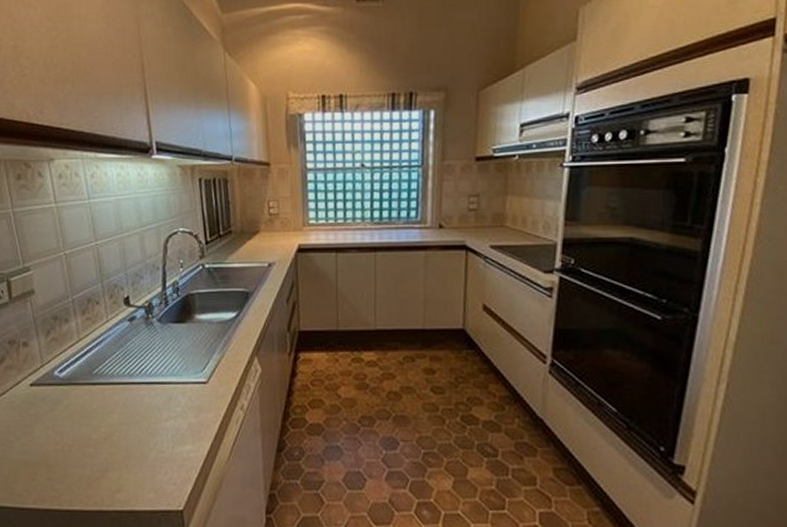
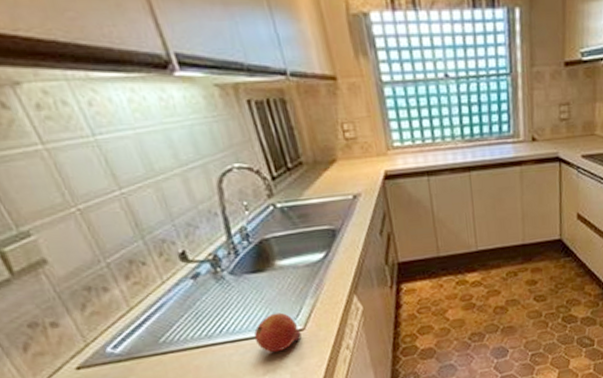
fruit: none [165,363,204,401] -> present [254,312,302,353]

